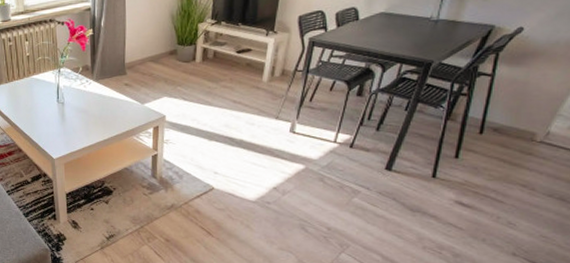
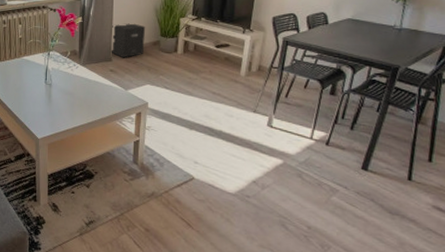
speaker: none [125,32,162,71] -> present [111,23,146,58]

